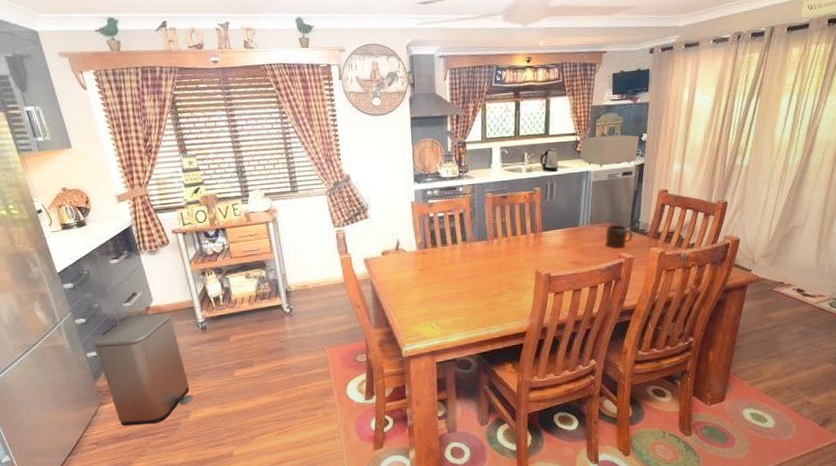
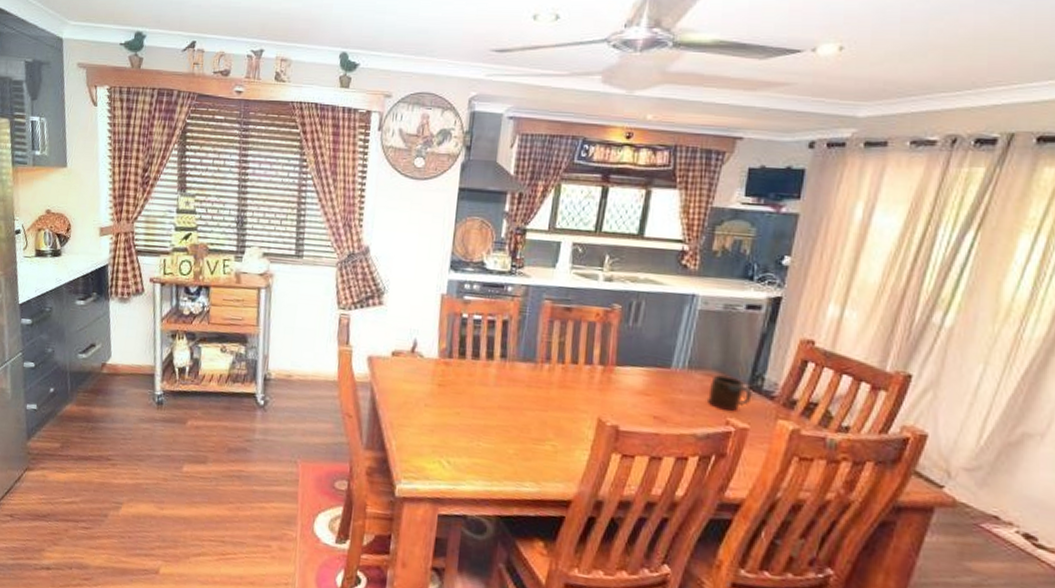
pedal bin: present [94,313,194,426] -> none [37,370,130,509]
kettle: present [540,148,559,172] -> none [626,254,655,287]
microwave: present [580,134,640,167] -> none [685,248,780,295]

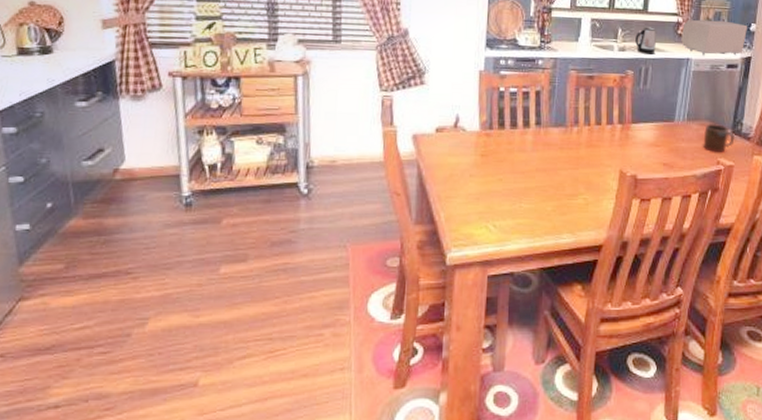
kettle: none [626,254,655,287] -> present [635,27,657,54]
microwave: none [685,248,780,295] -> present [681,19,748,56]

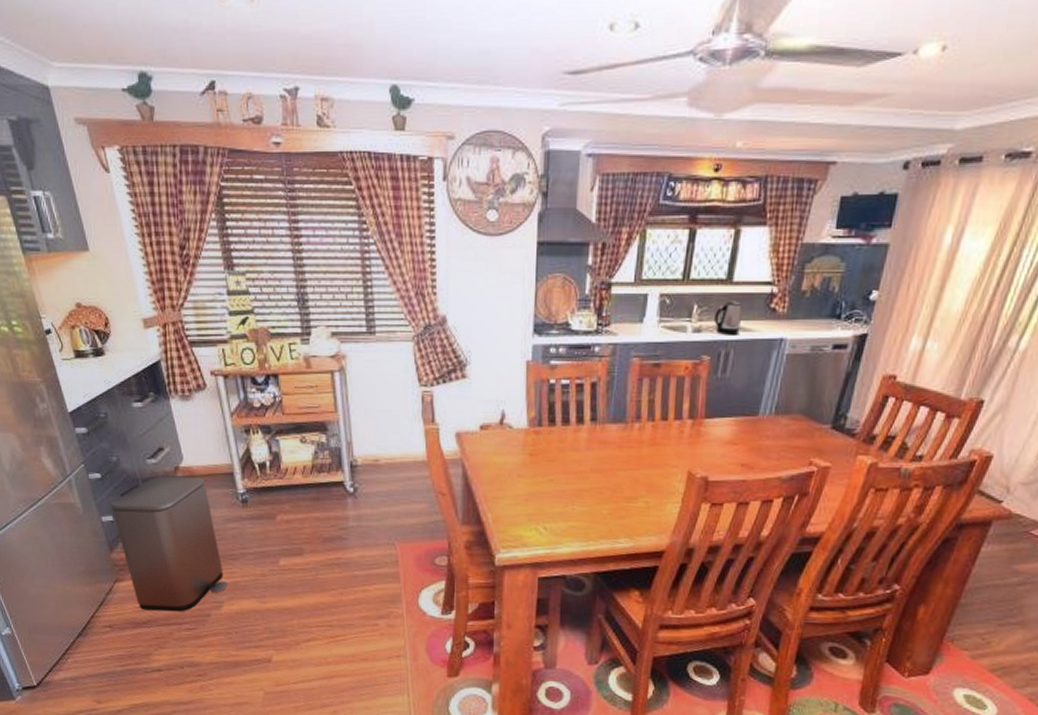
pedal bin: none [29,178,157,333] -> present [110,475,228,612]
microwave: present [681,19,748,56] -> none [774,288,867,334]
mug: present [703,123,735,153] -> none [793,416,835,453]

